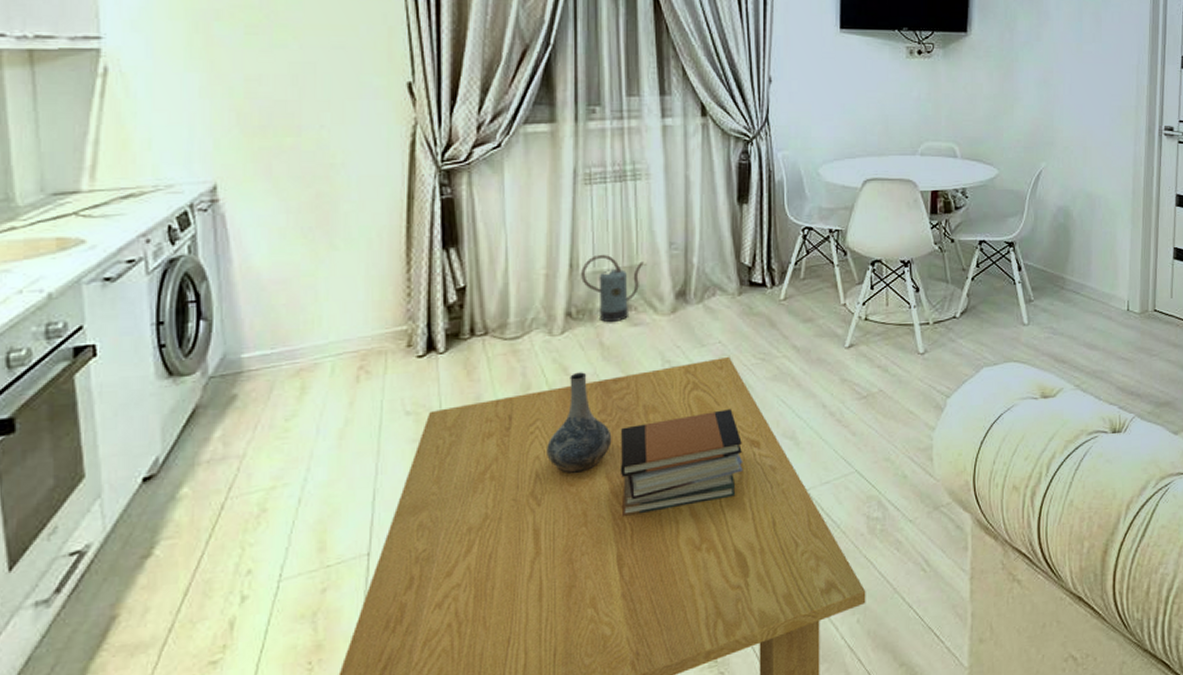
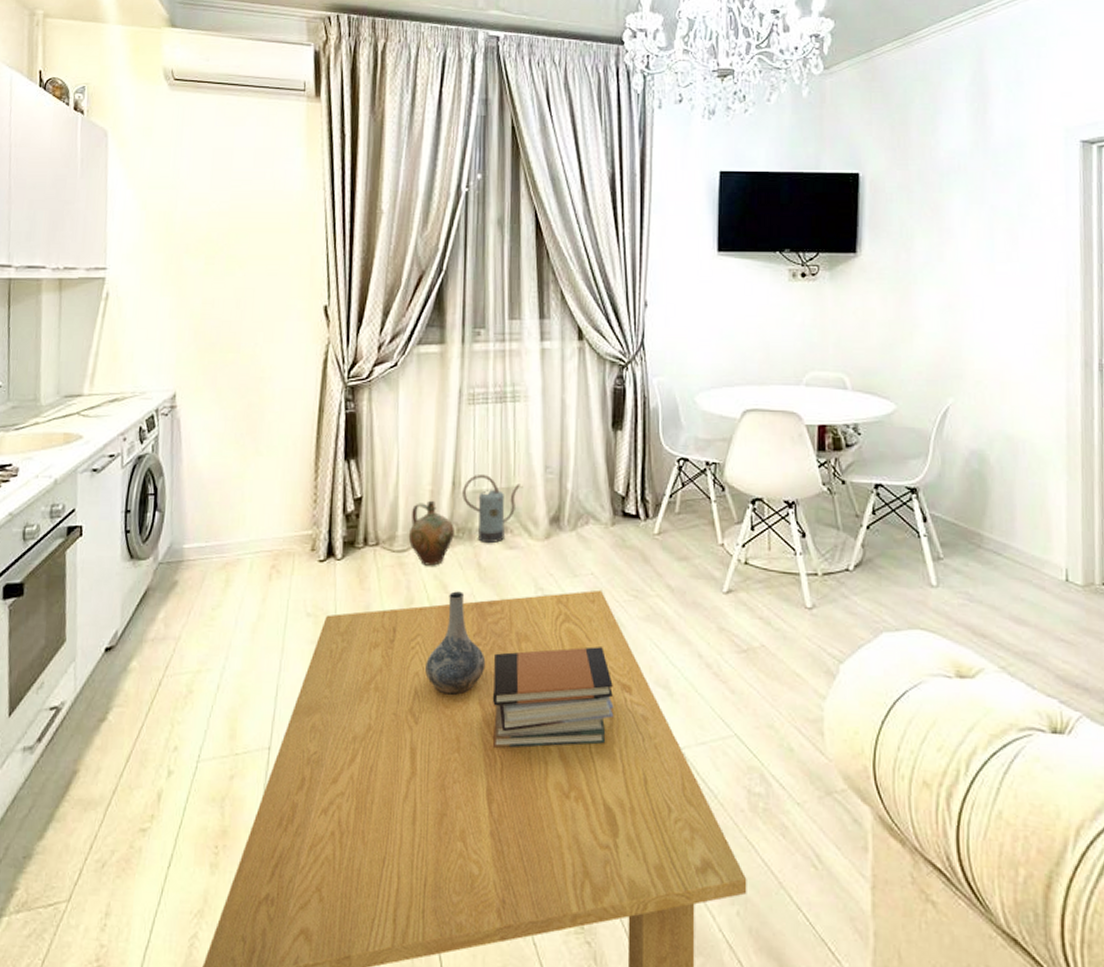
ceramic jug: none [522,284,573,350] -> present [408,500,454,566]

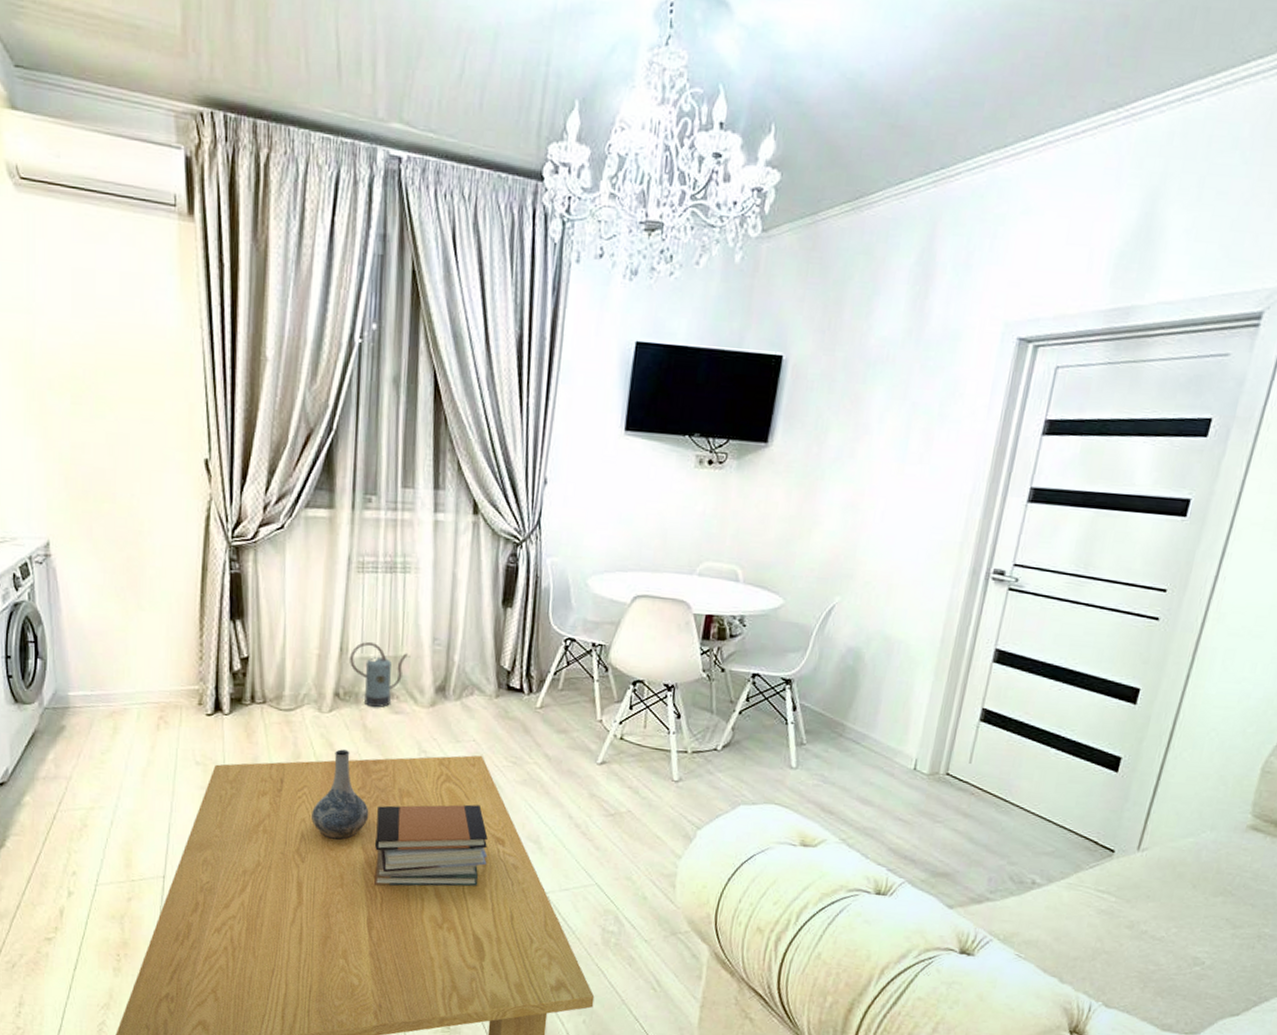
ceramic jug: present [408,500,454,566] -> none [295,664,341,725]

